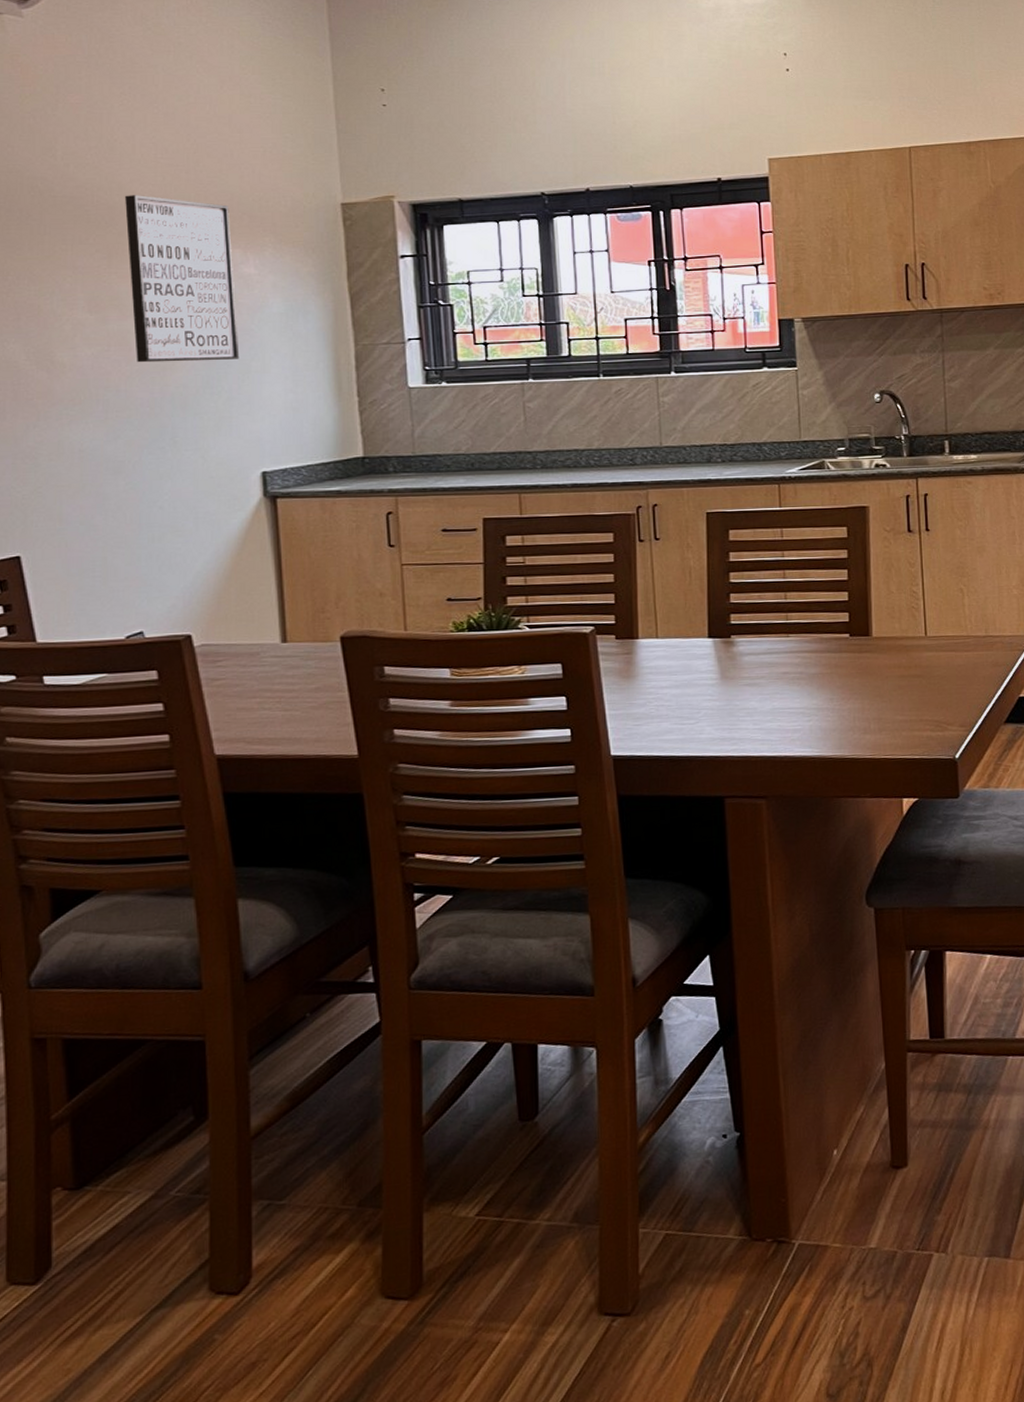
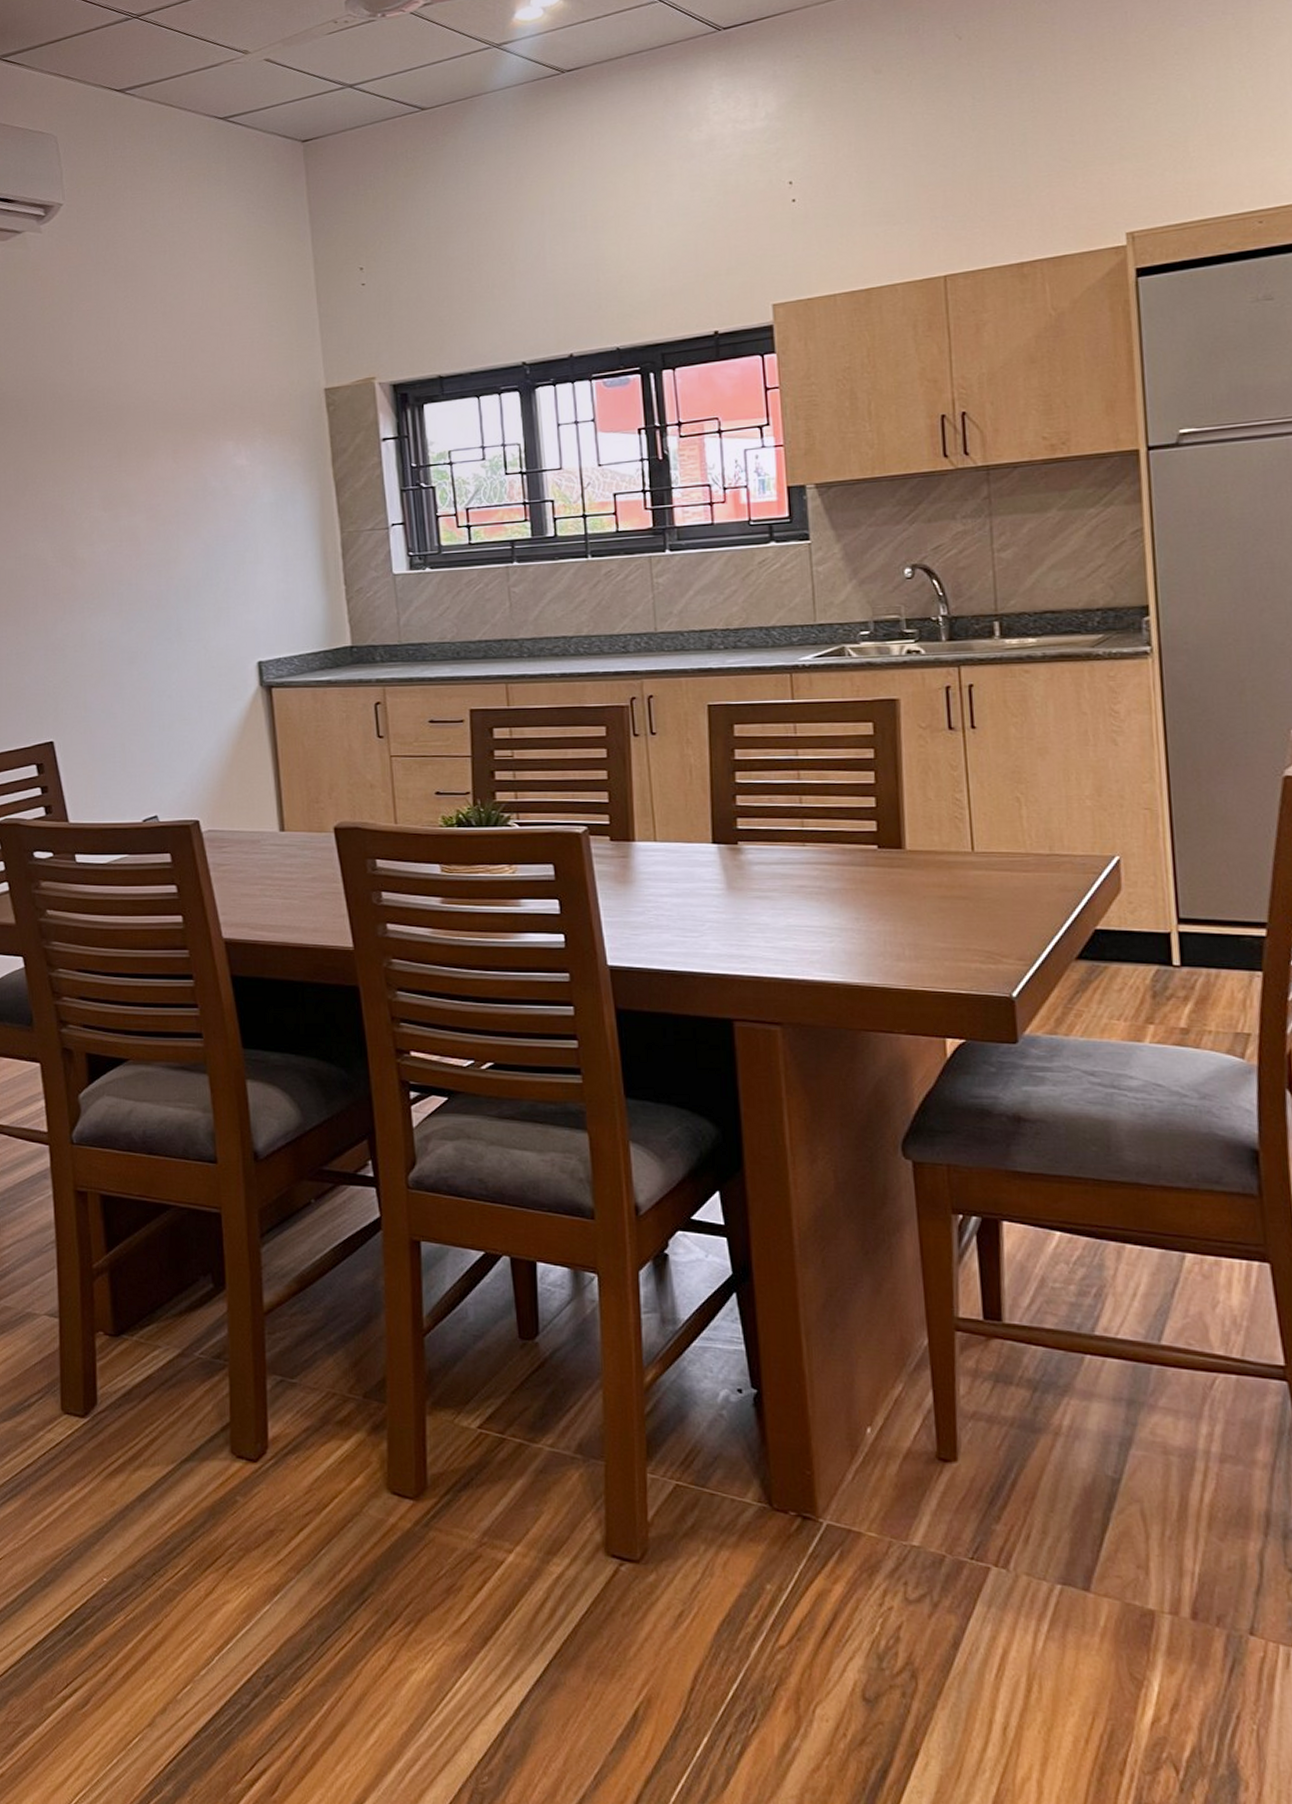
wall art: present [125,195,240,363] -> none [131,394,235,557]

